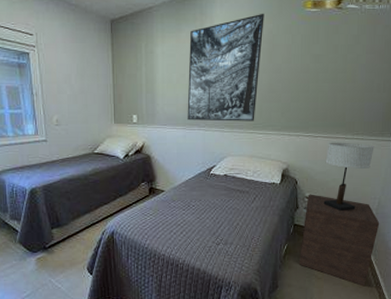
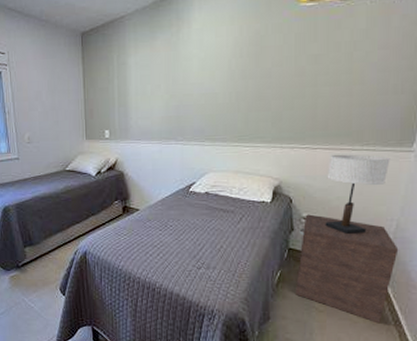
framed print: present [187,13,264,122] -> none [163,12,250,134]

